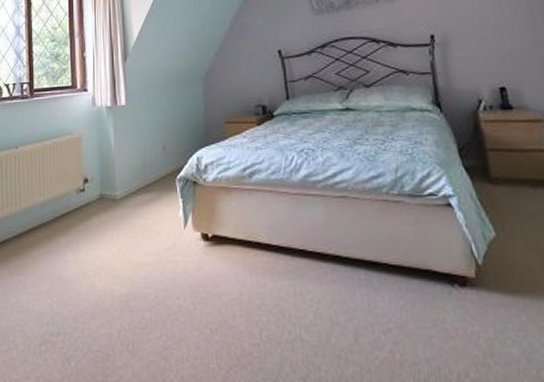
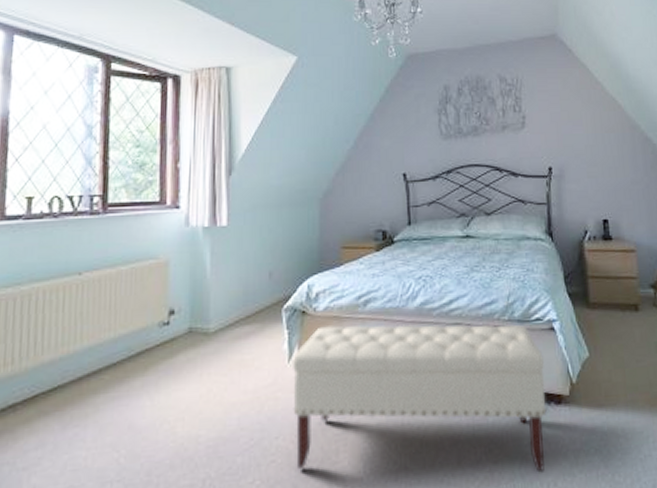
bench: none [188,196,453,359] -> present [293,324,548,473]

